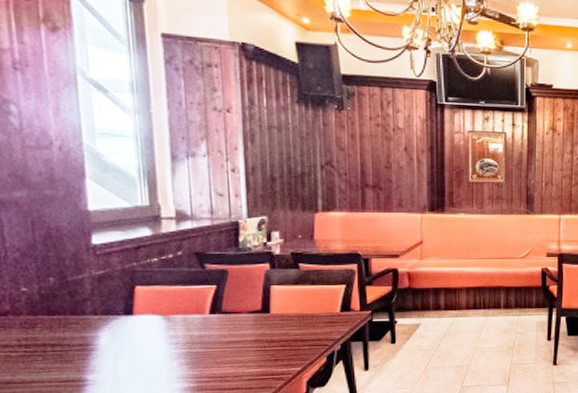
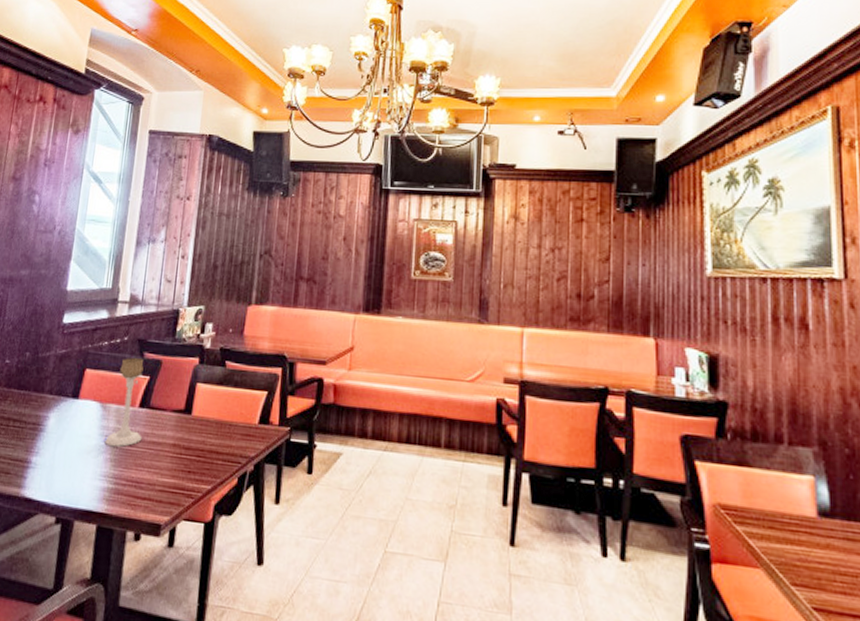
candle holder: none [175,271,219,351] -> present [104,358,144,447]

